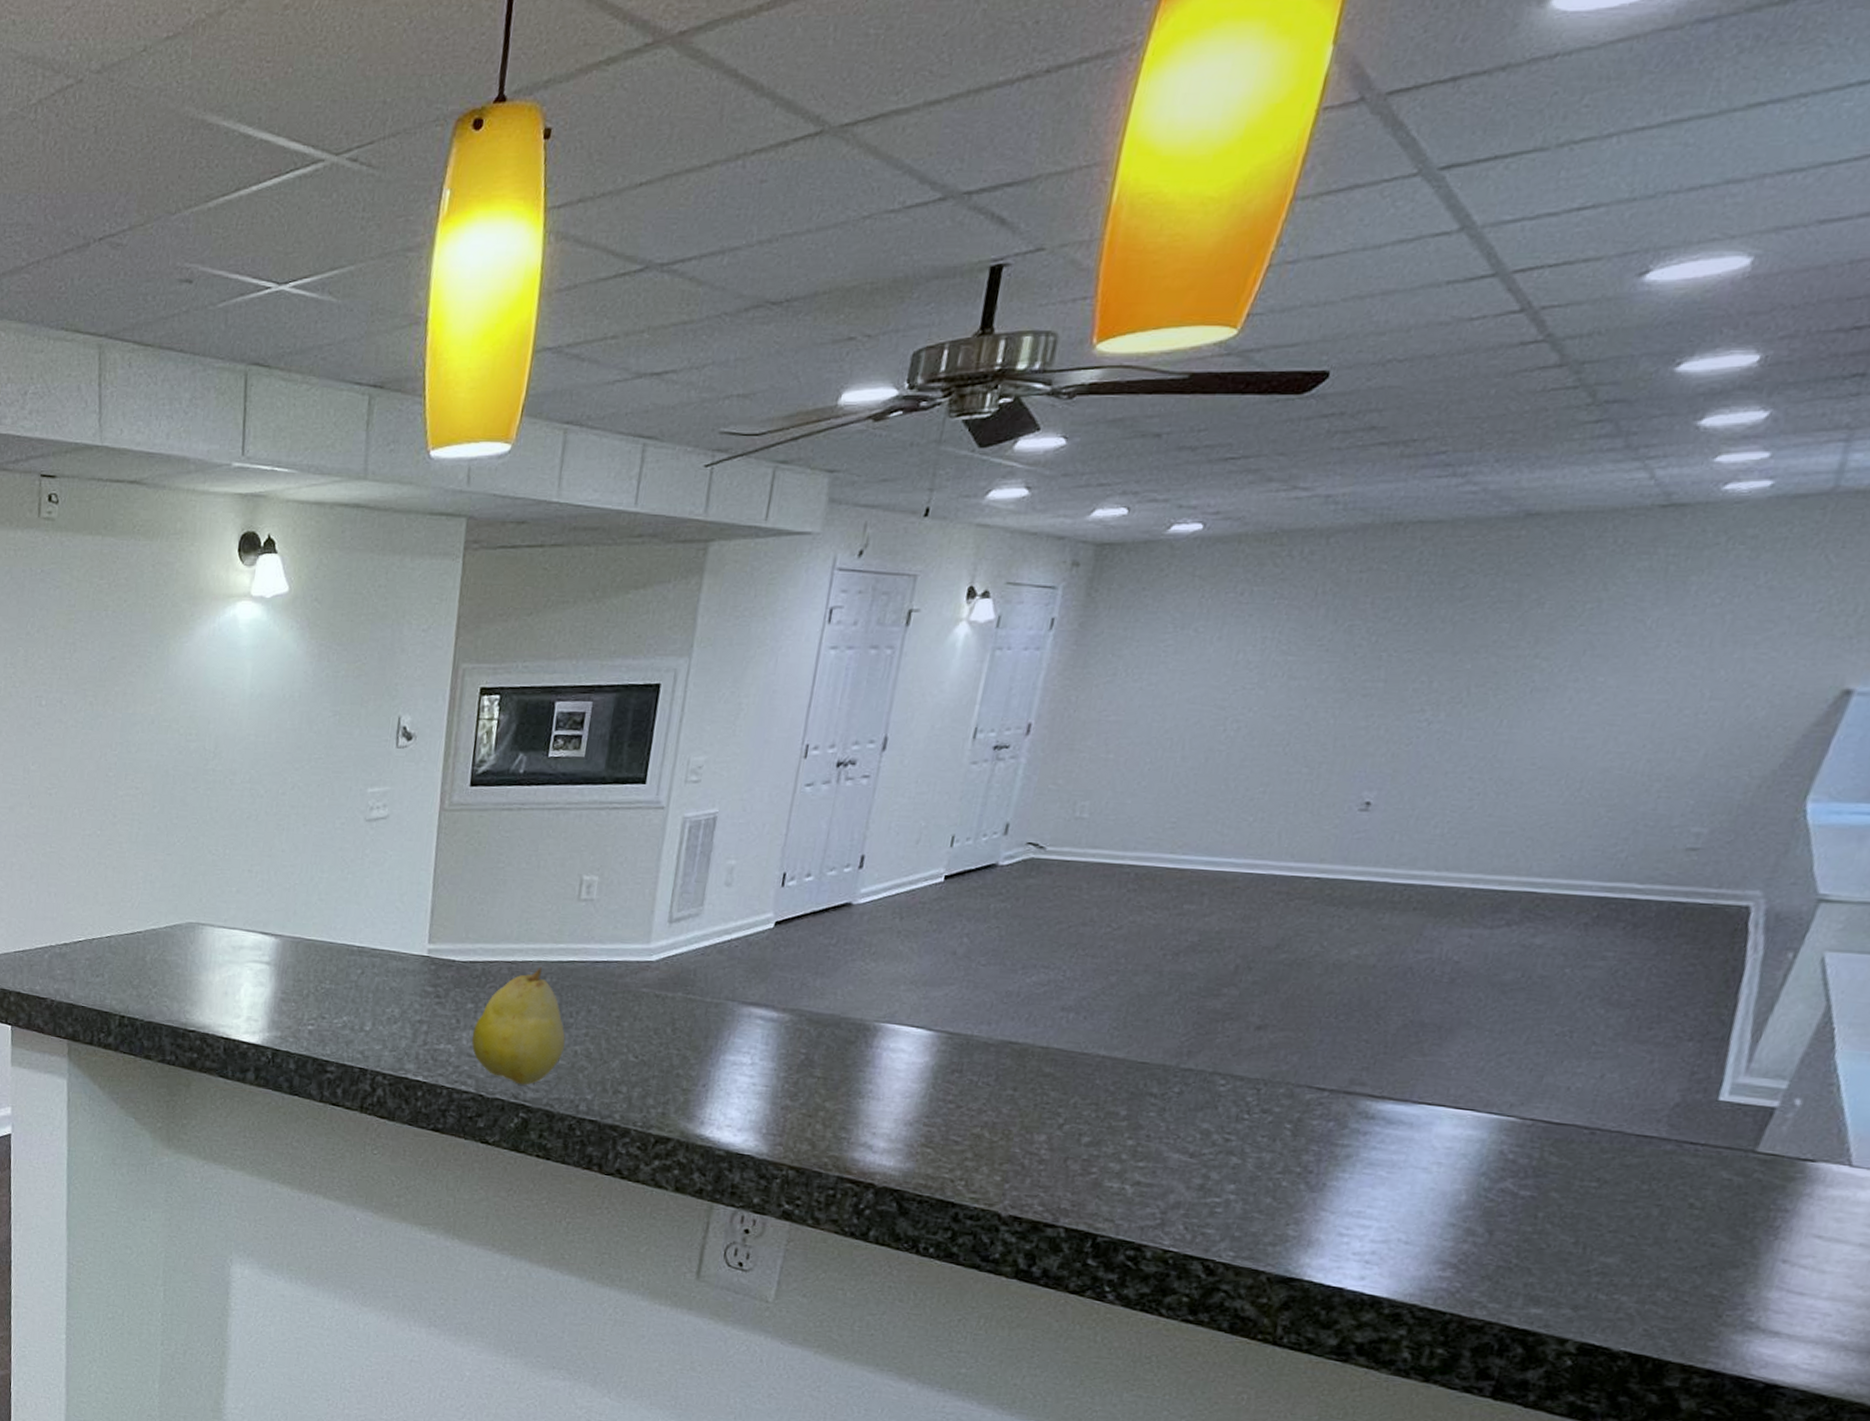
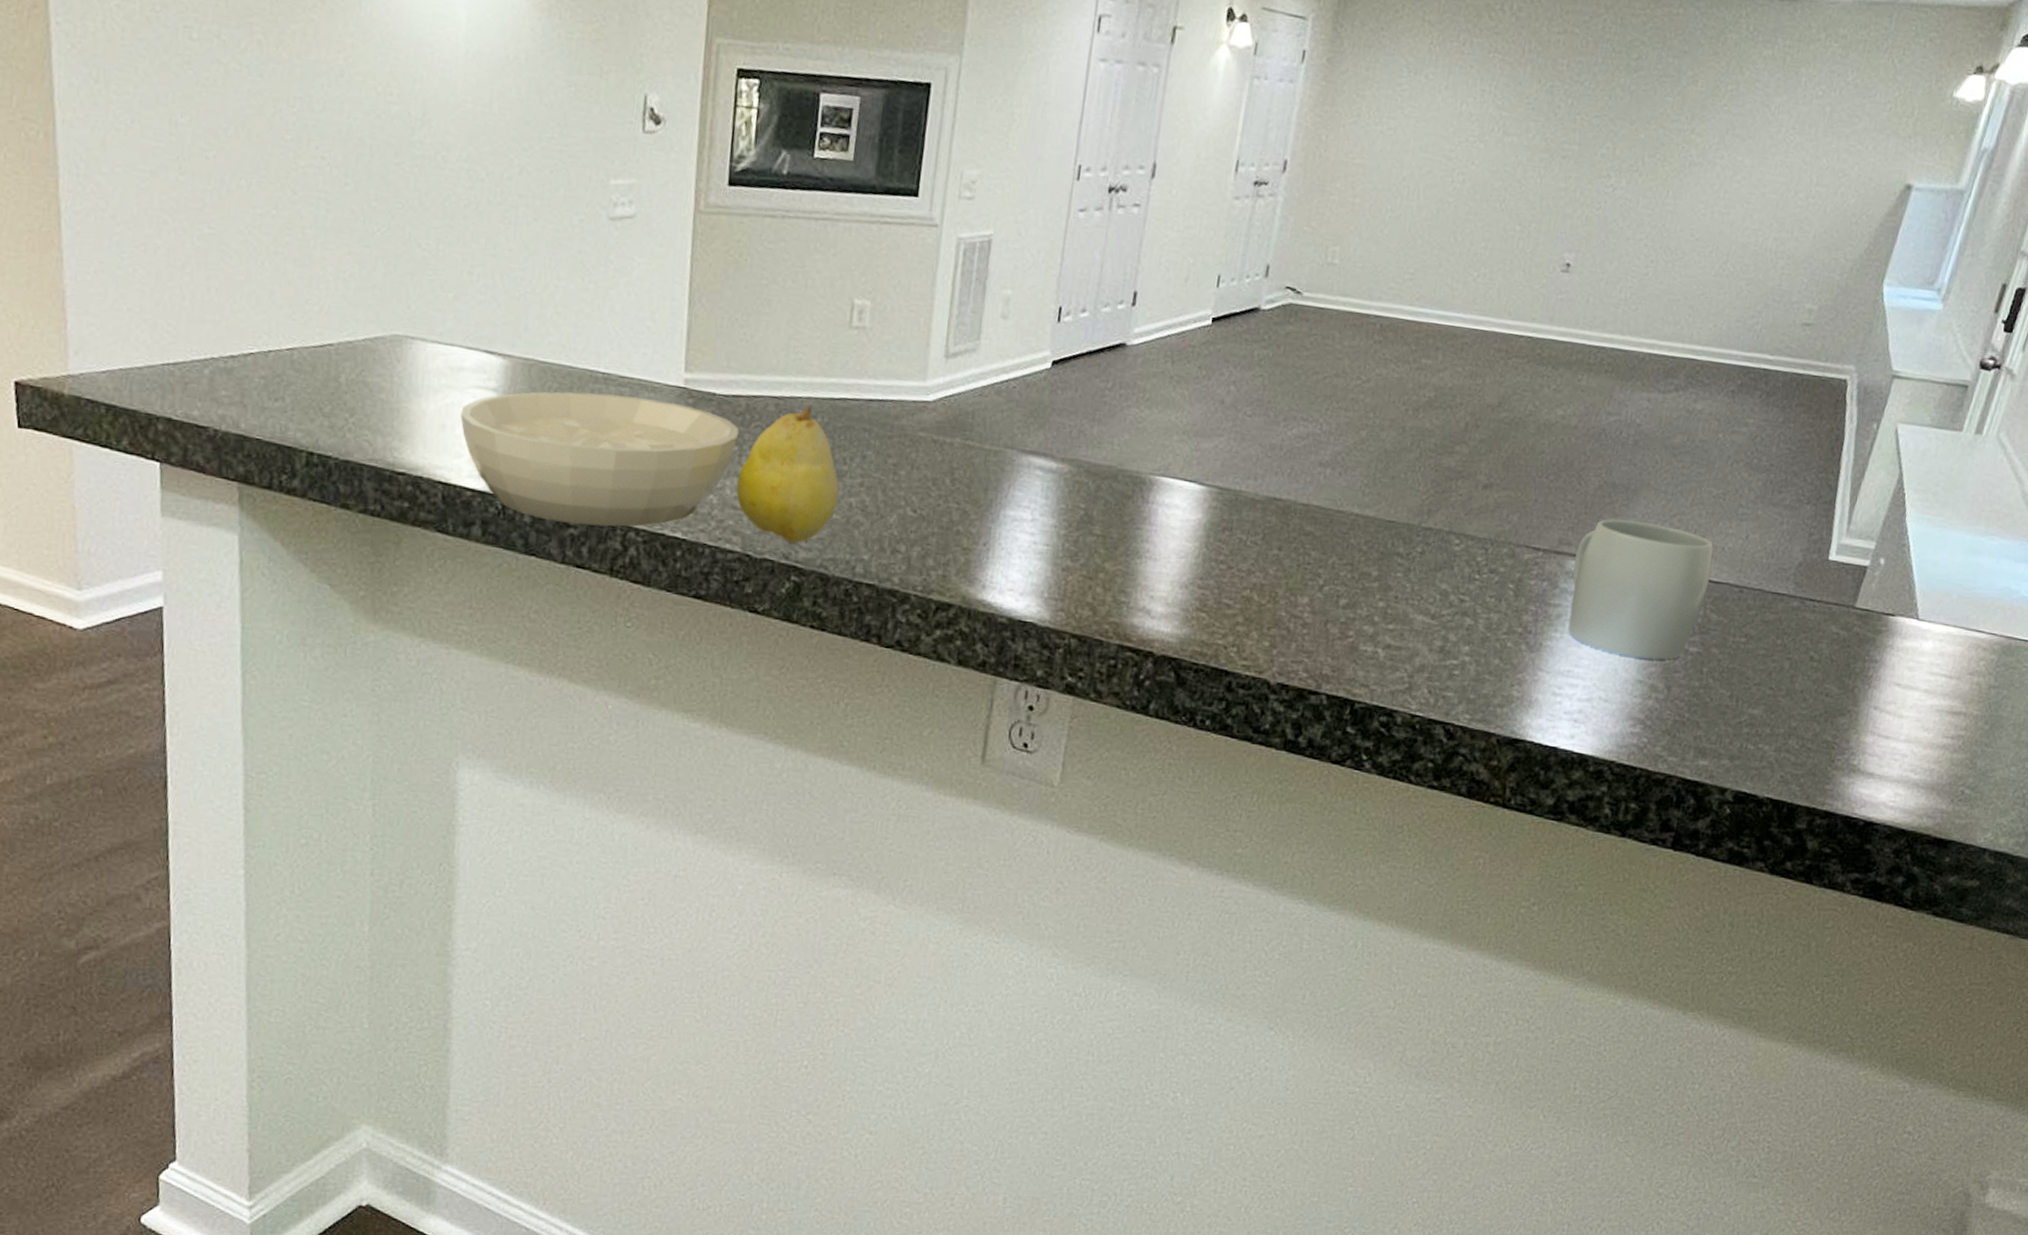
bowl: none [239,963,476,1073] -> present [460,391,740,528]
mug: none [1358,1058,1555,1203] -> present [1567,519,1713,660]

